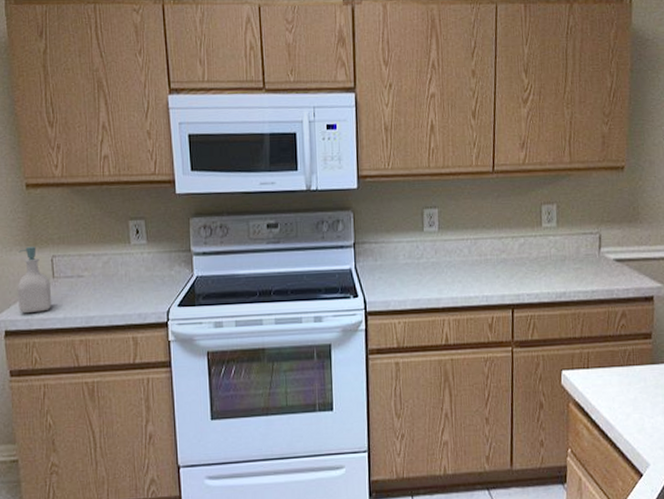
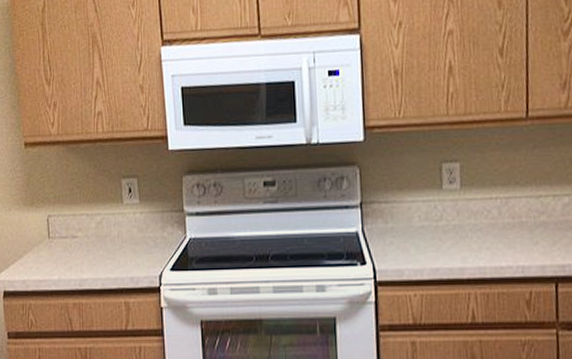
soap bottle: present [17,246,52,314] -> none [15,205,48,275]

